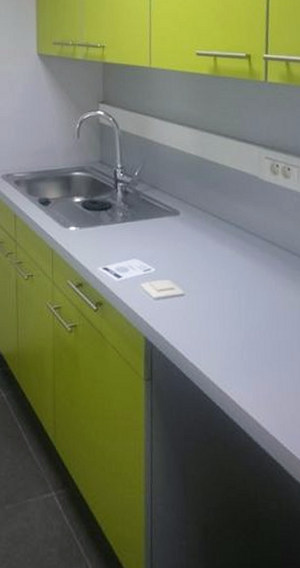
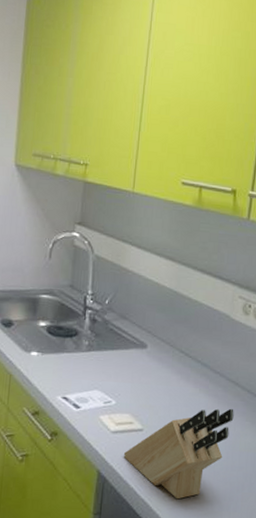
knife block: none [168,268,274,362] -> present [123,408,234,500]

